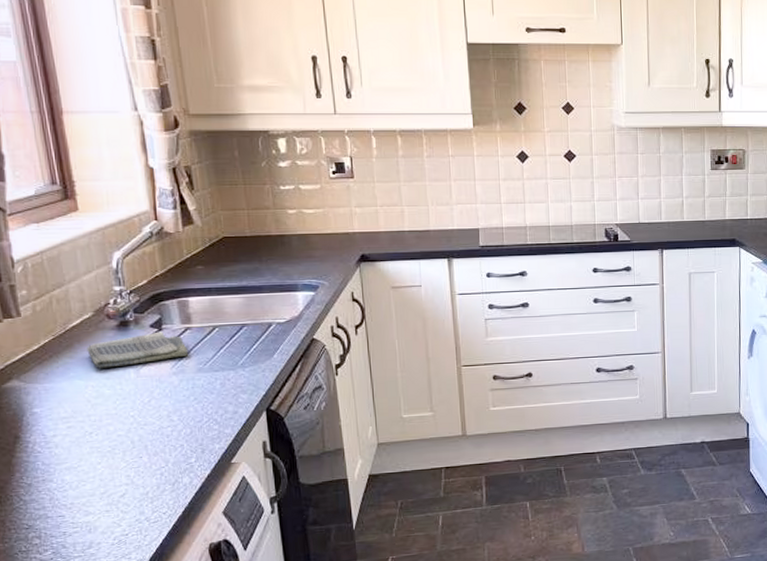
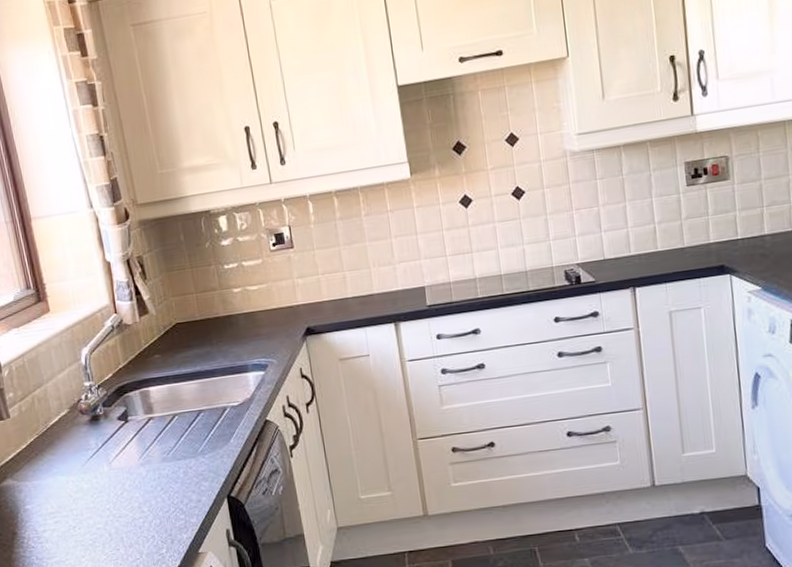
dish towel: present [87,331,188,368] -> none [65,423,152,464]

